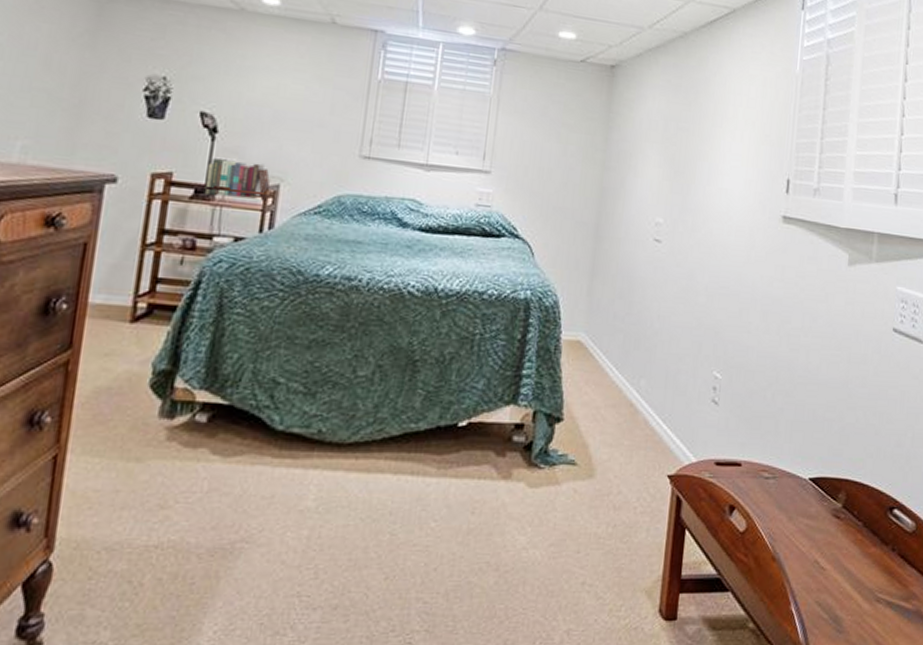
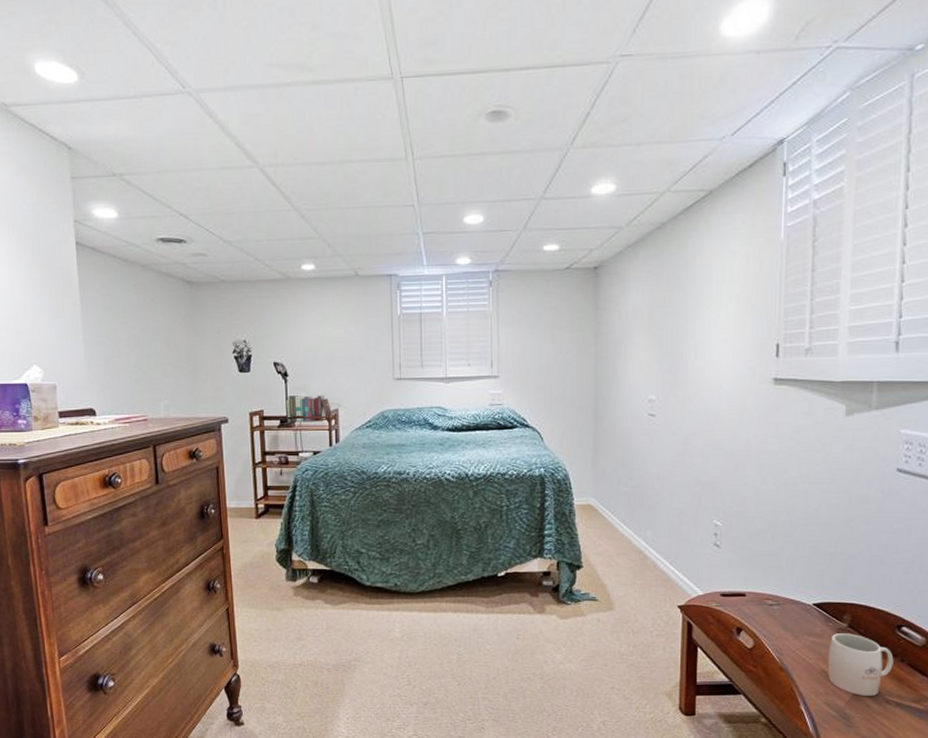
mug: none [820,515,885,594] -> present [827,633,894,697]

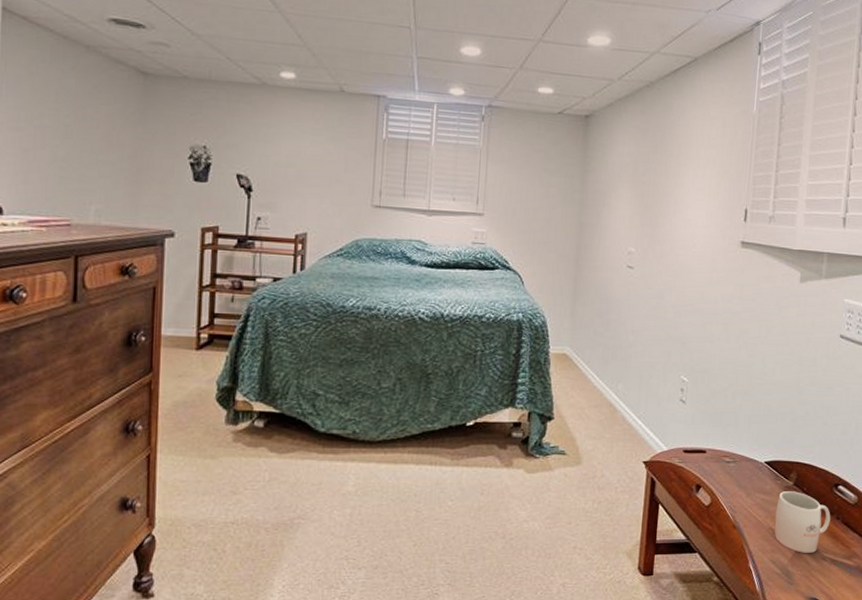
books: present [286,395,333,423] -> none [245,213,301,246]

